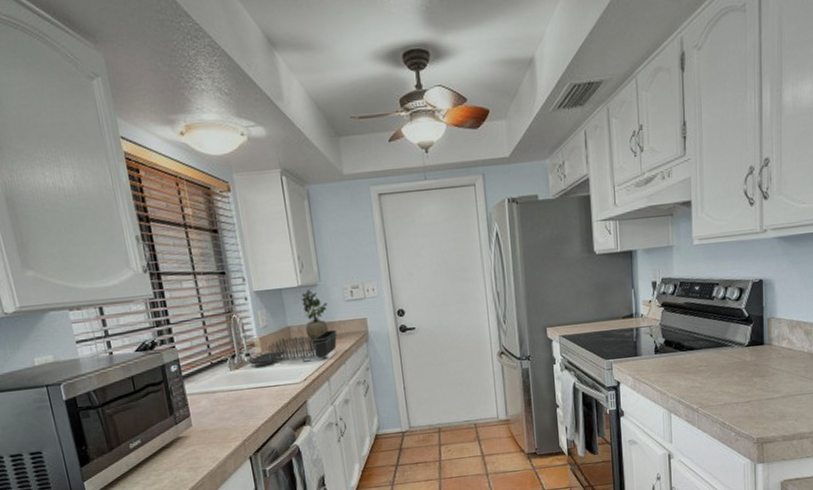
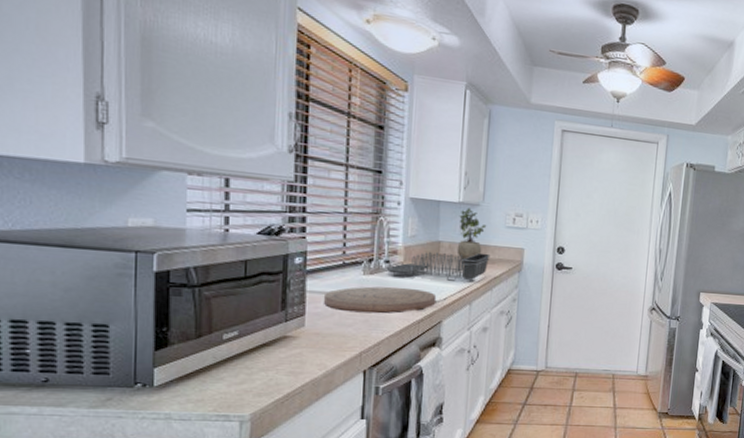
cutting board: none [201,375,298,407] -> present [323,286,437,313]

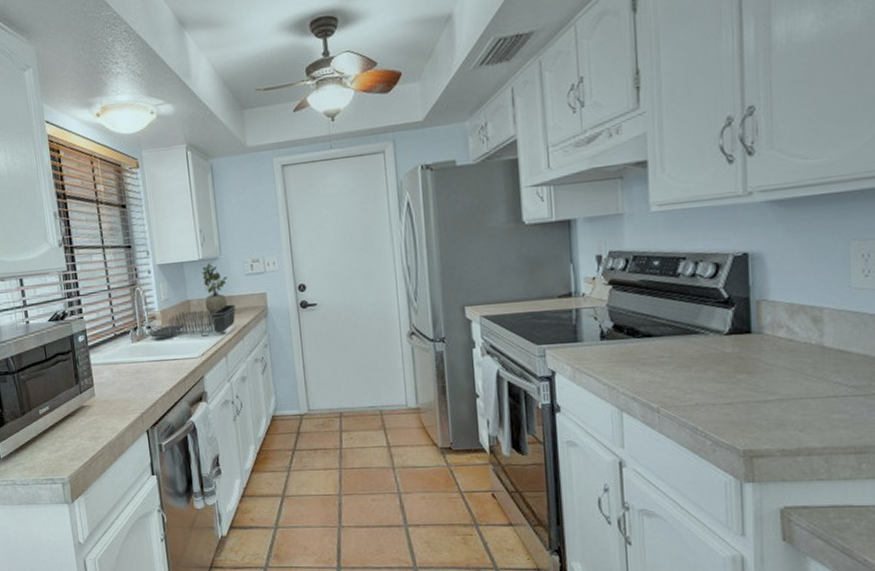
cutting board: present [323,286,437,313] -> none [104,348,196,378]

